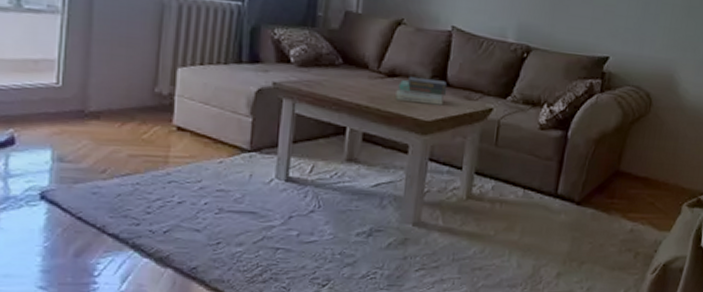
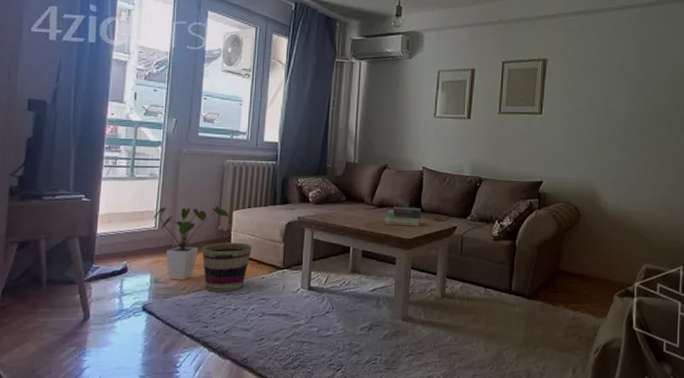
house plant: none [54,54,171,161] -> present [153,206,229,280]
basket: none [131,110,205,179] -> present [202,242,252,292]

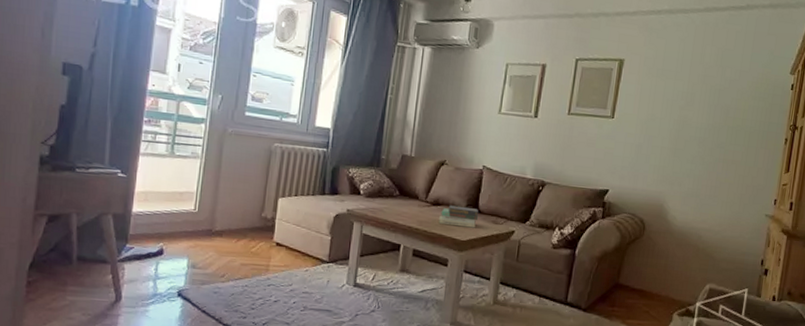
house plant: present [153,206,229,280] -> none [193,188,274,268]
basket: present [202,242,252,292] -> none [243,230,297,283]

